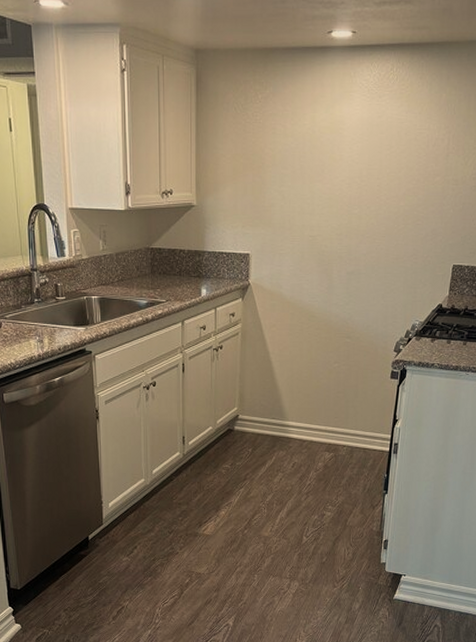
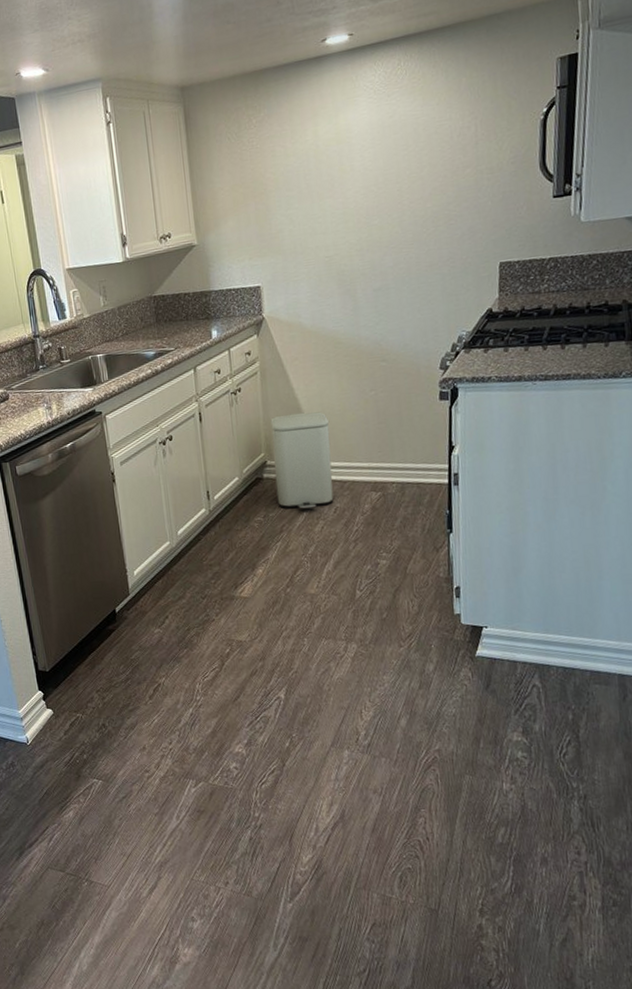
pedal bin: none [245,375,297,461] -> present [270,412,334,509]

